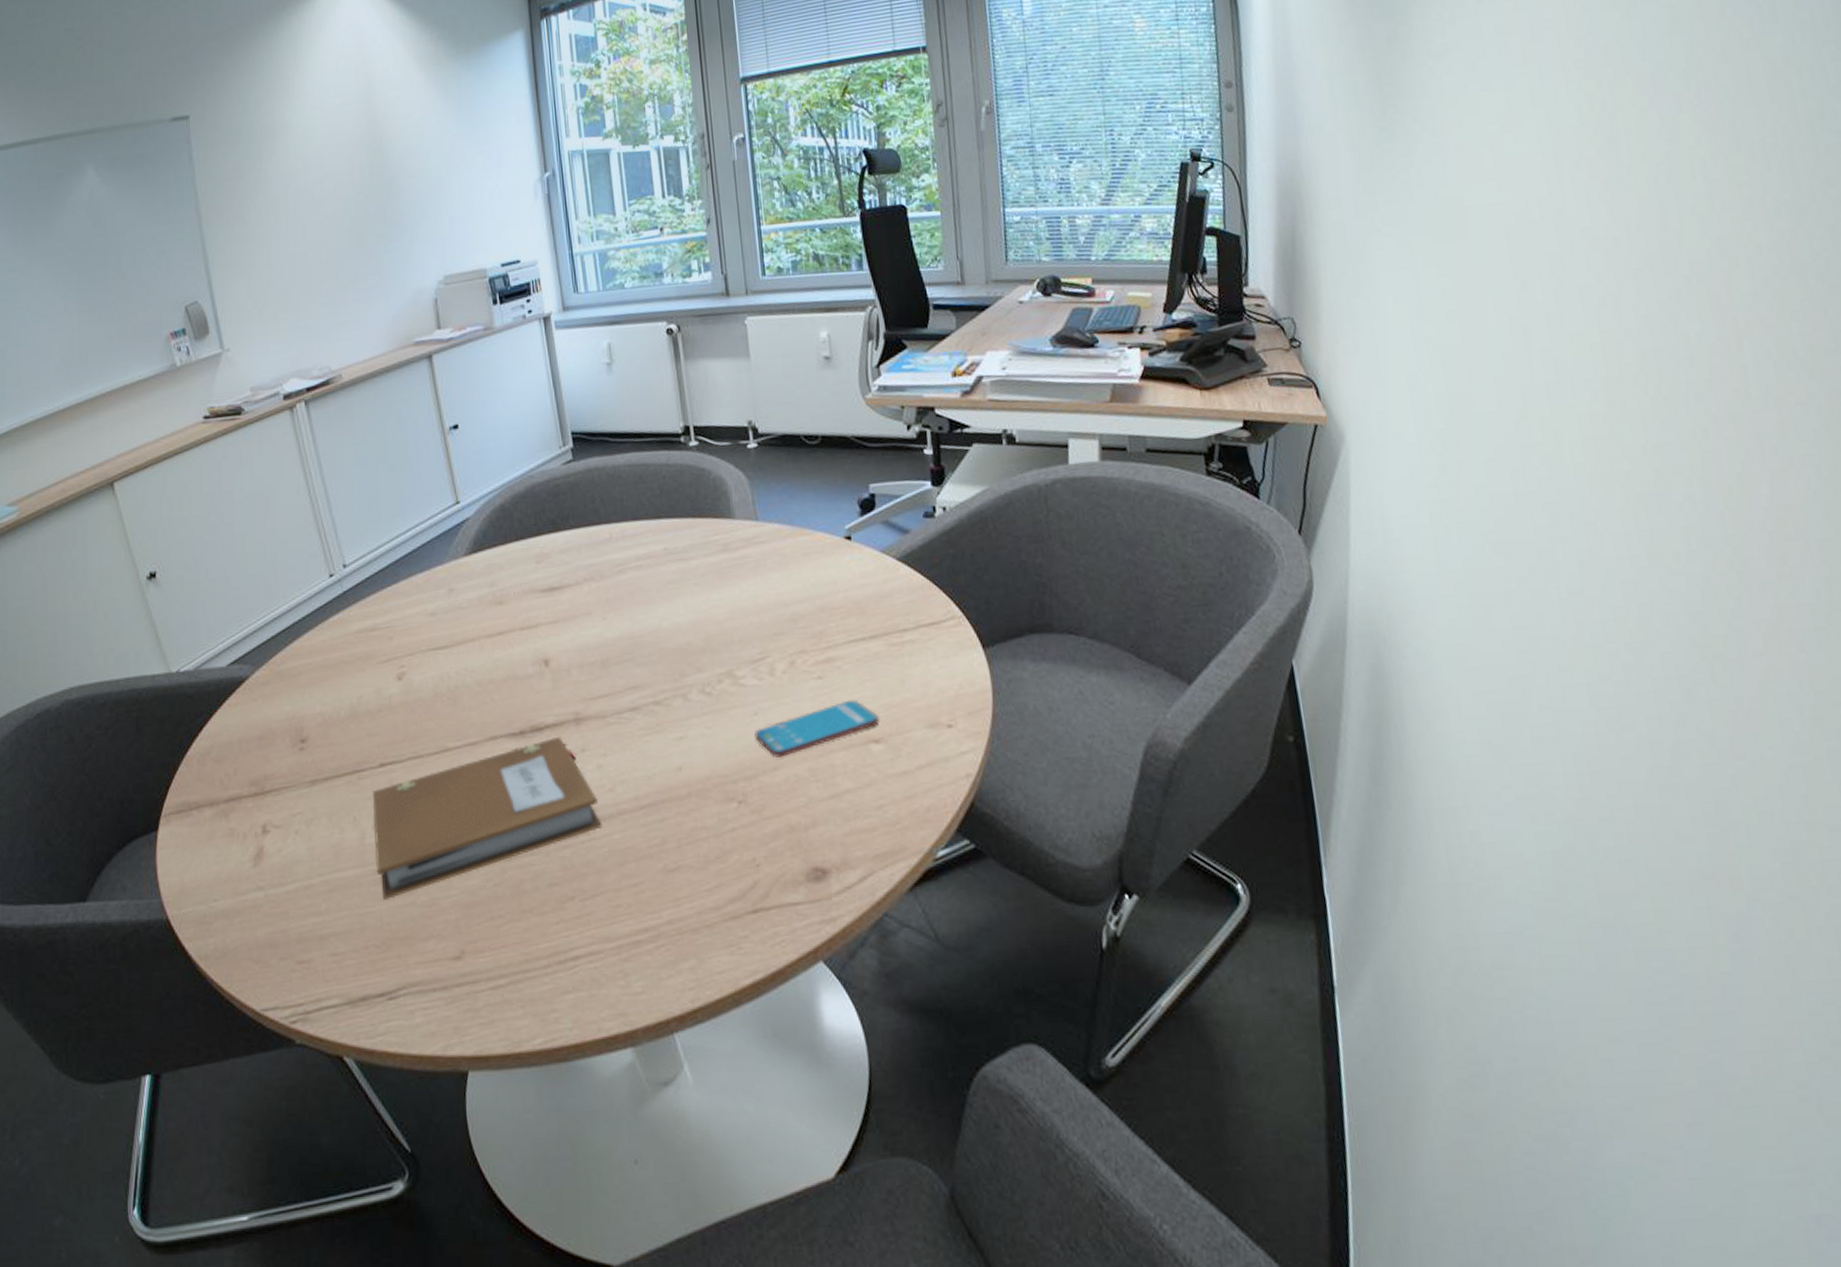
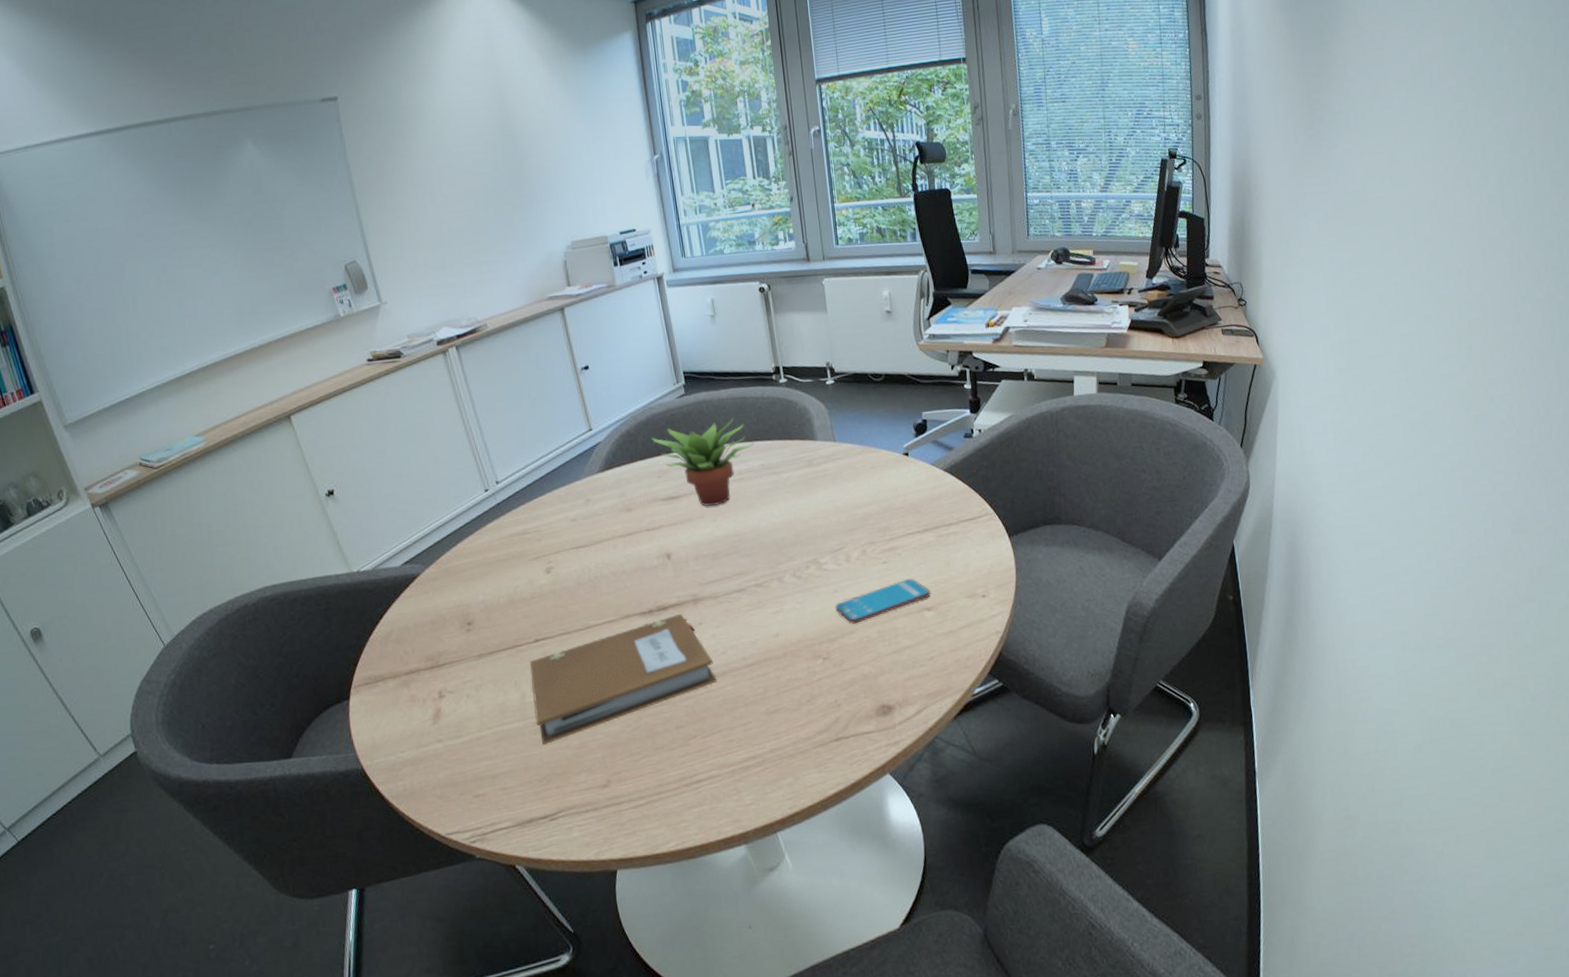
succulent plant: none [530,489,655,600] -> present [651,417,754,506]

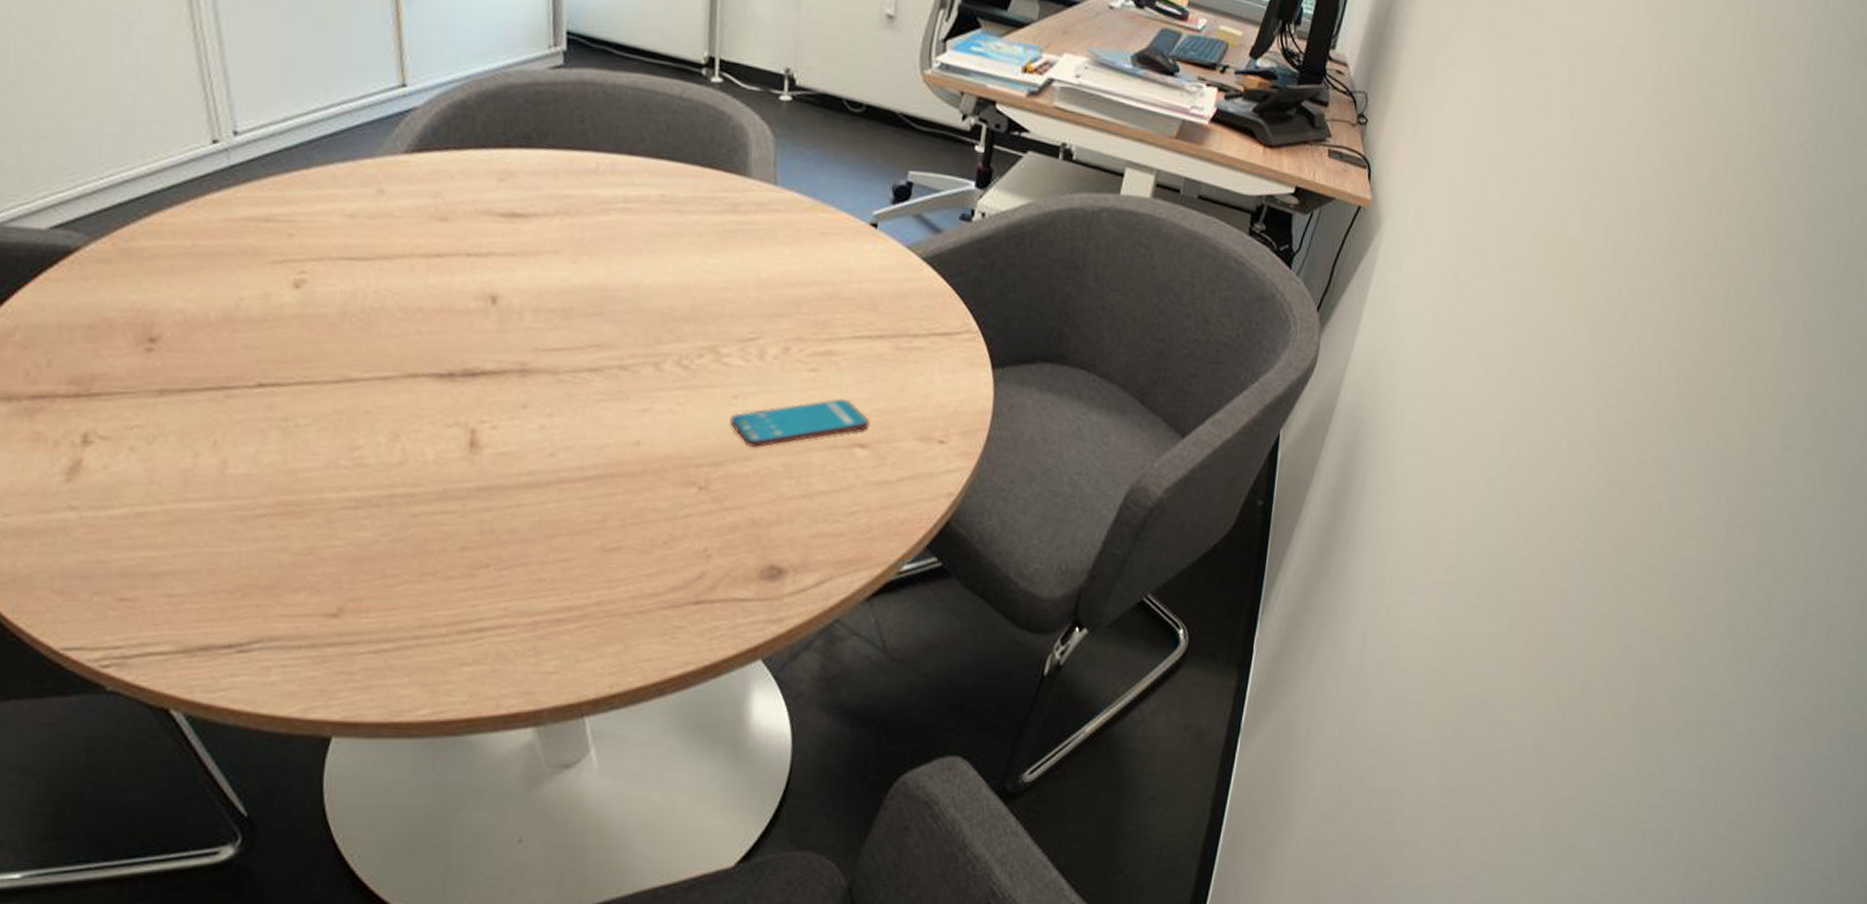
notebook: present [530,613,717,746] -> none [238,386,536,542]
succulent plant: present [651,417,754,506] -> none [498,109,655,241]

